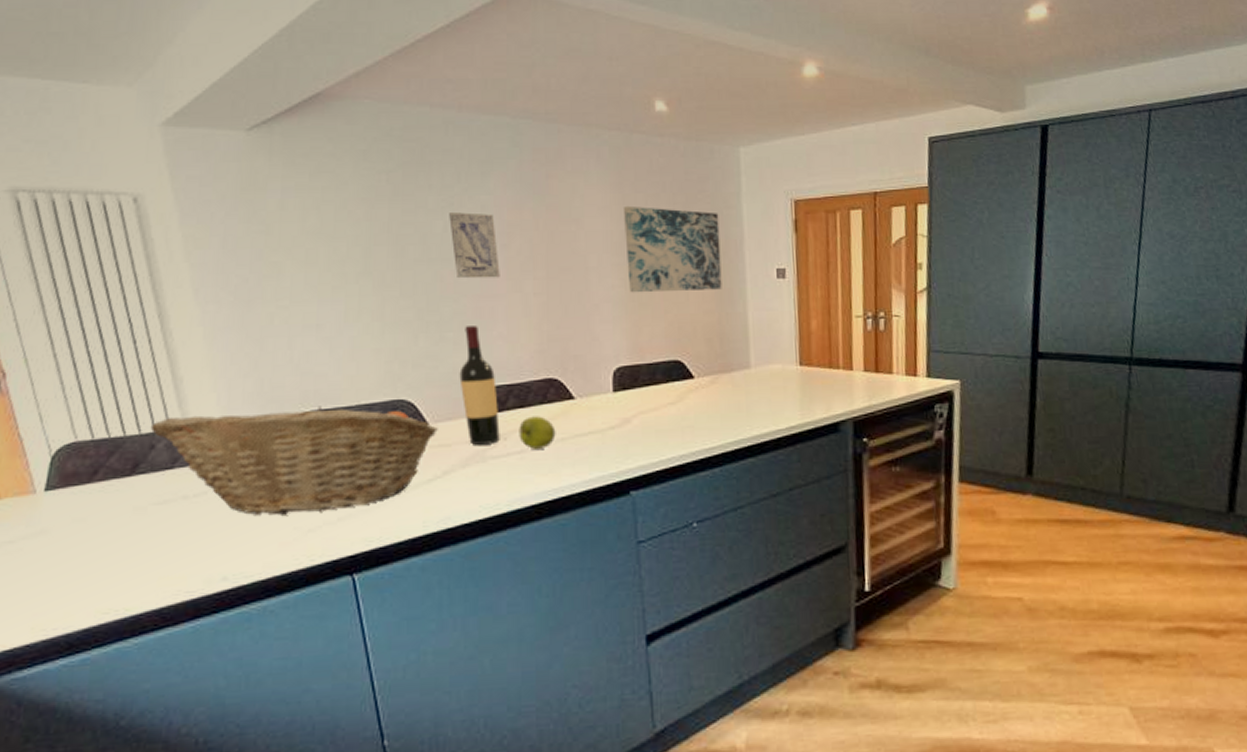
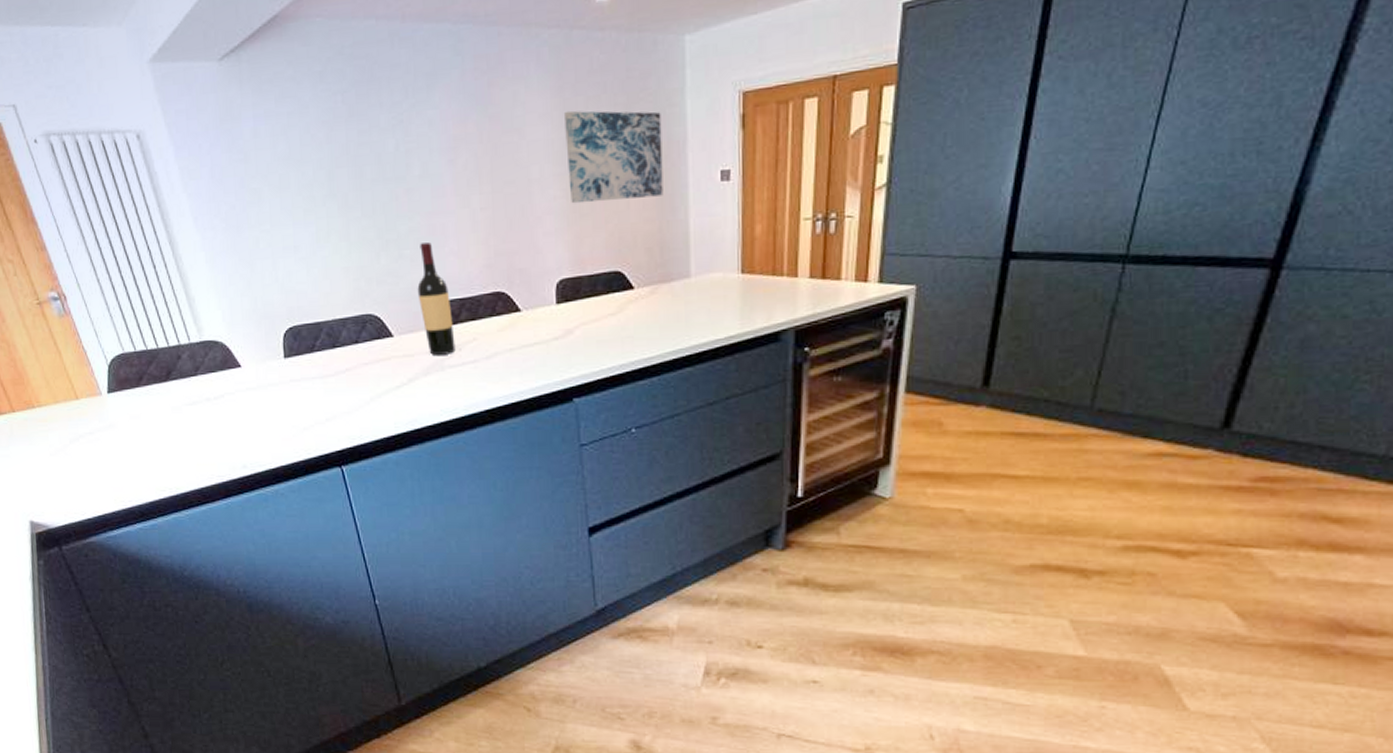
fruit basket: present [150,406,438,515] -> none [175,321,402,416]
wall art: present [449,212,500,279] -> none [400,129,449,197]
apple: present [519,416,556,449] -> none [471,328,505,359]

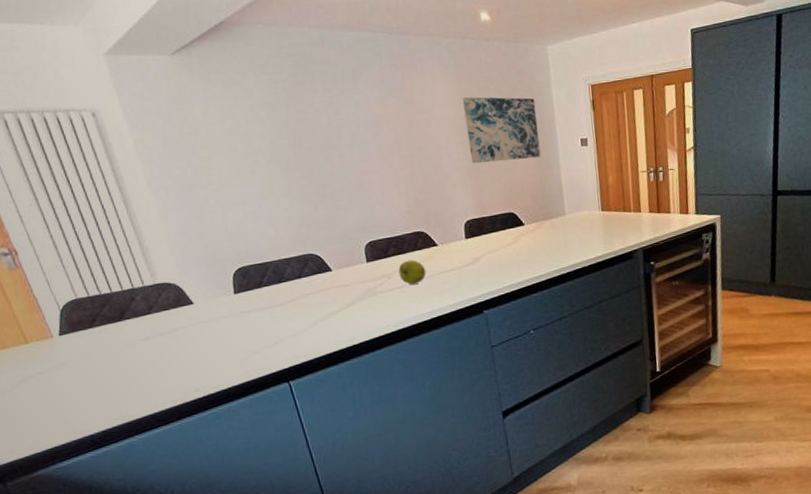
wine bottle: present [417,242,456,355] -> none [351,195,386,284]
apple: none [471,328,505,359] -> present [398,260,426,284]

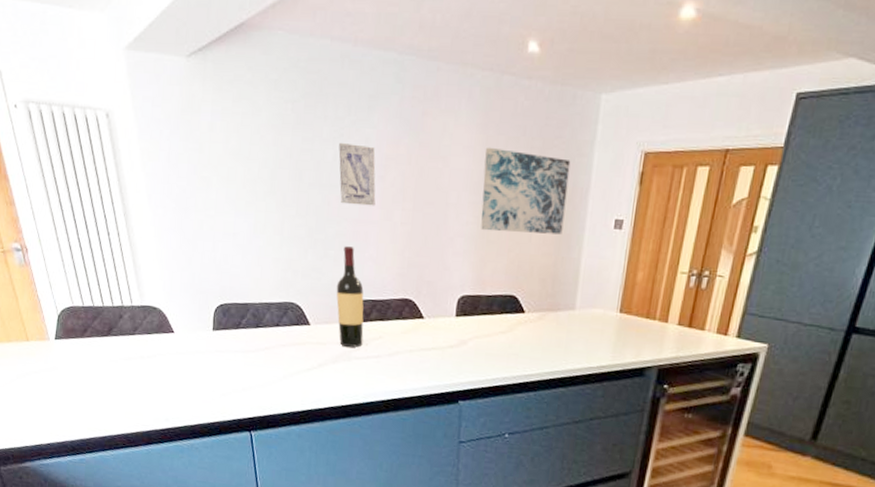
wall art: none [331,109,374,161] -> present [338,143,376,206]
wine bottle: none [351,195,386,284] -> present [336,246,364,348]
apple: present [398,260,426,284] -> none [377,328,406,357]

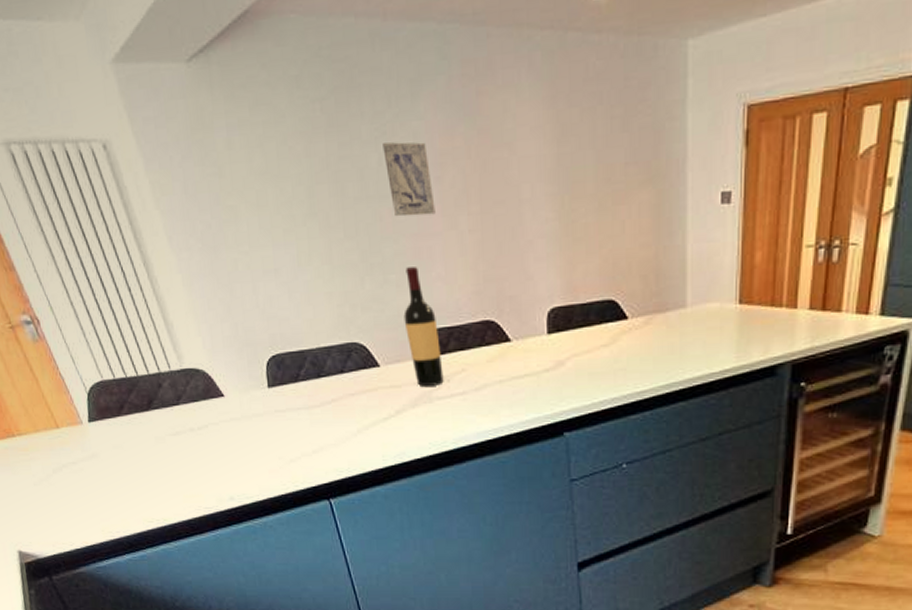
wall art: present [481,147,571,235] -> none [556,123,661,227]

